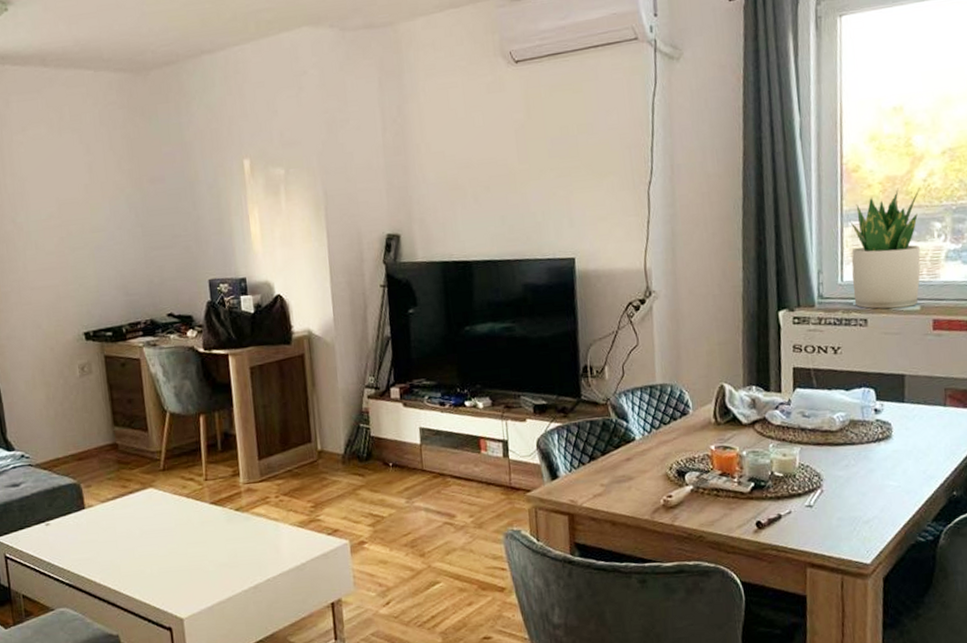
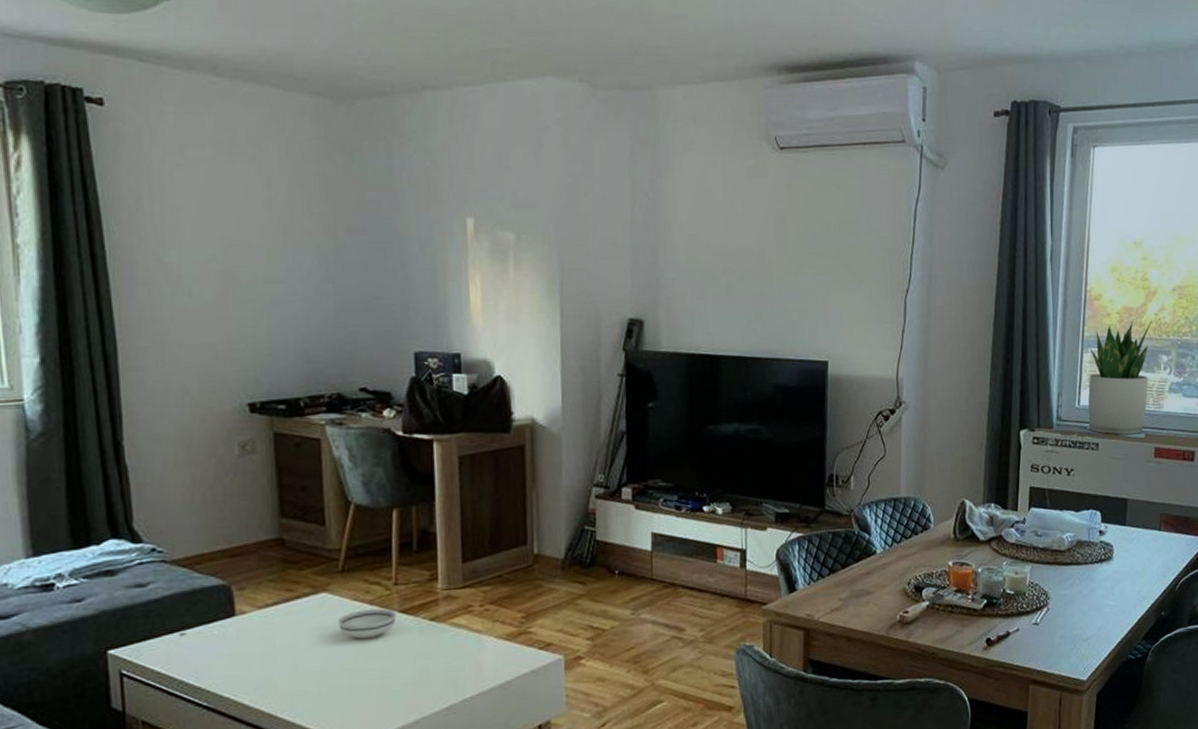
bowl: none [163,500,209,528] -> present [339,608,397,640]

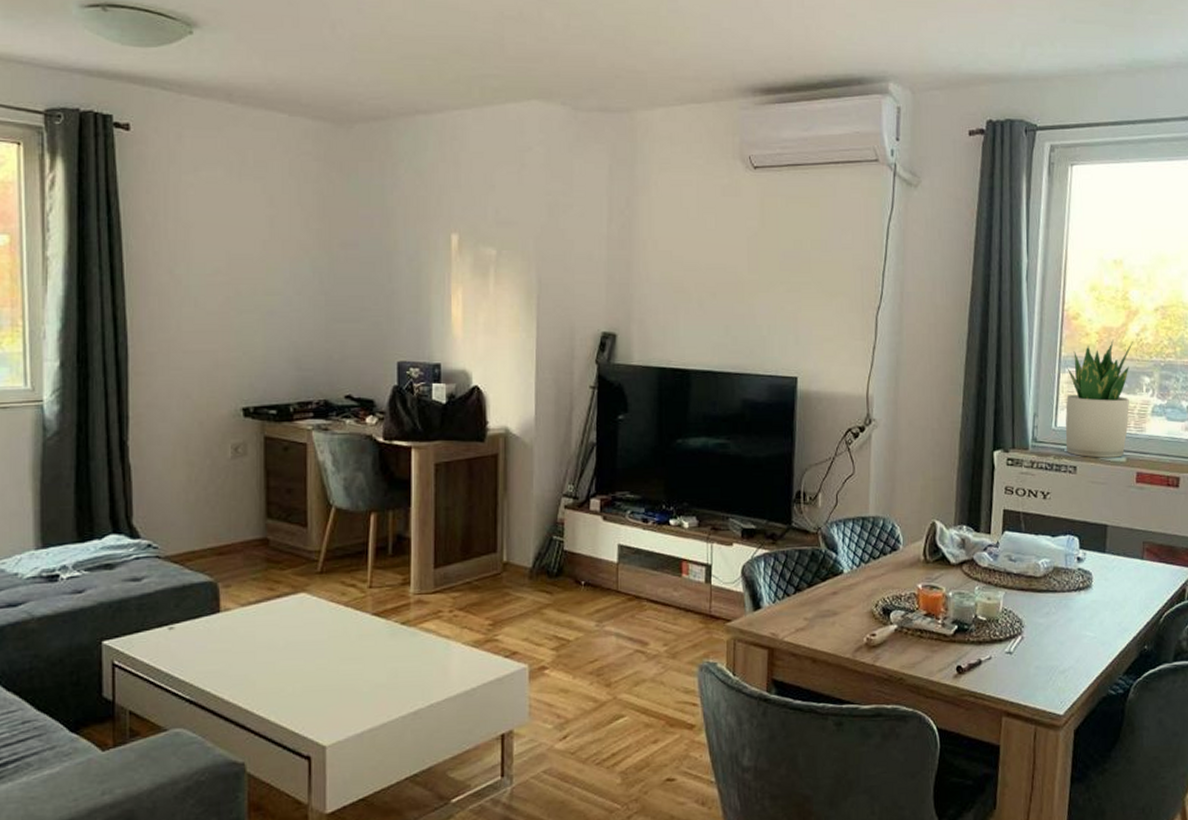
bowl: present [339,608,397,640] -> none [315,610,370,641]

